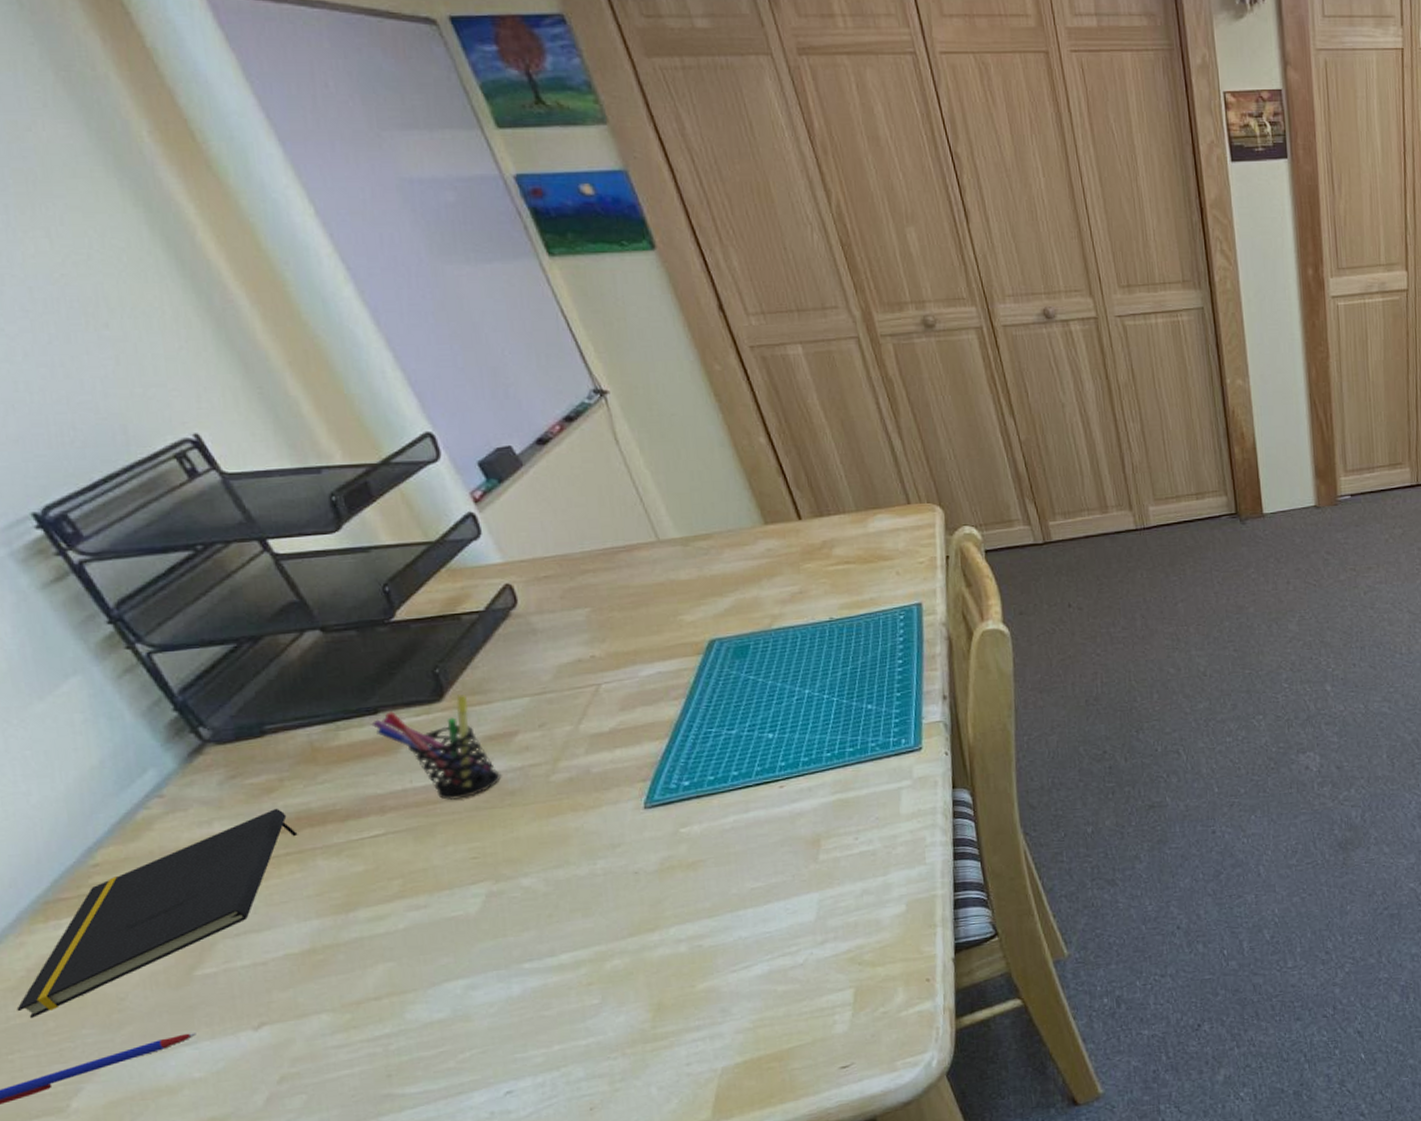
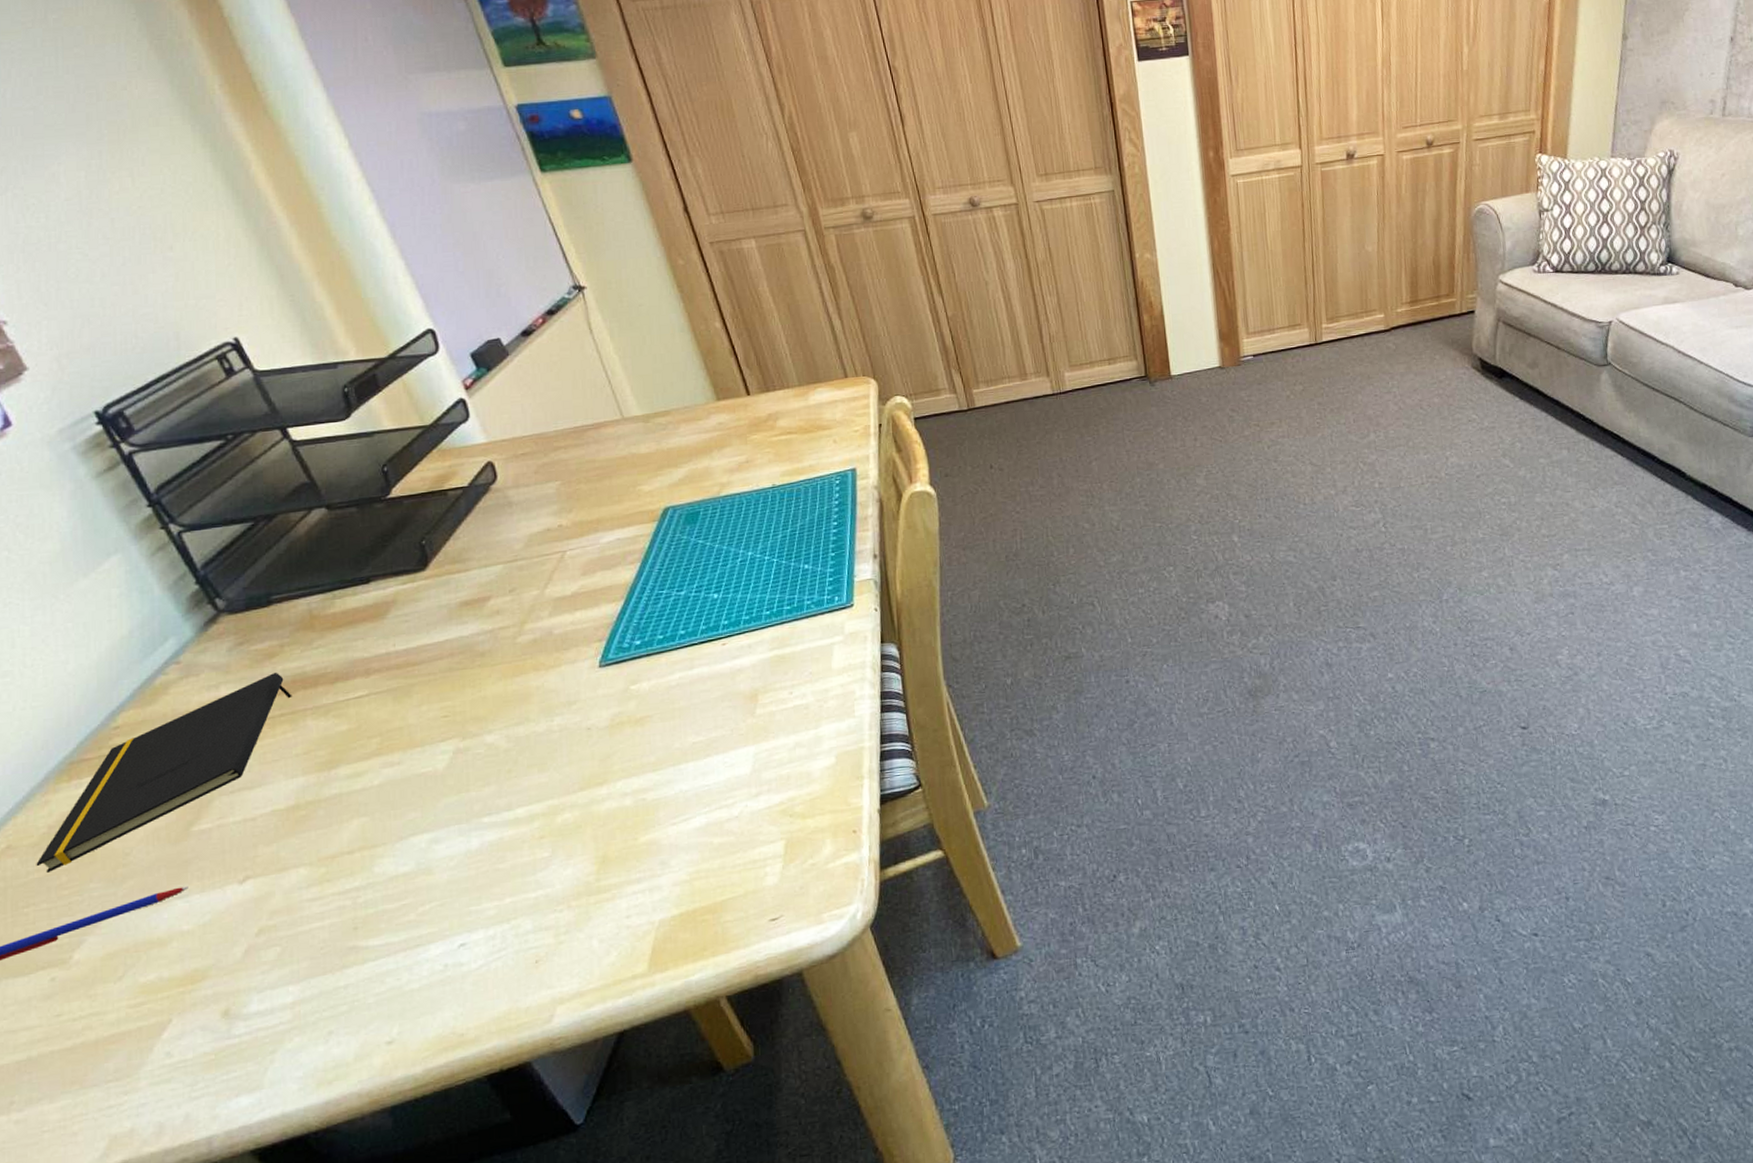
pen holder: present [371,694,502,800] -> none [363,563,474,662]

